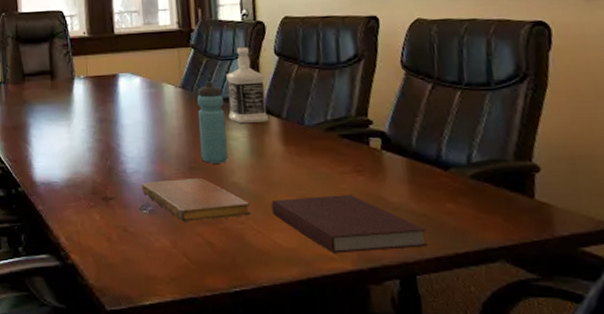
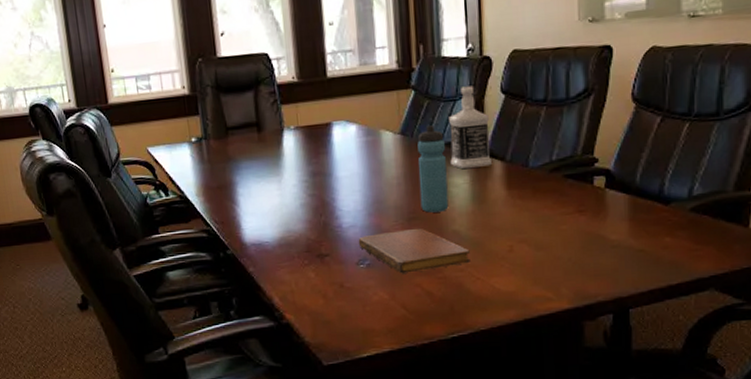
notebook: present [271,195,428,253] -> none [492,235,642,294]

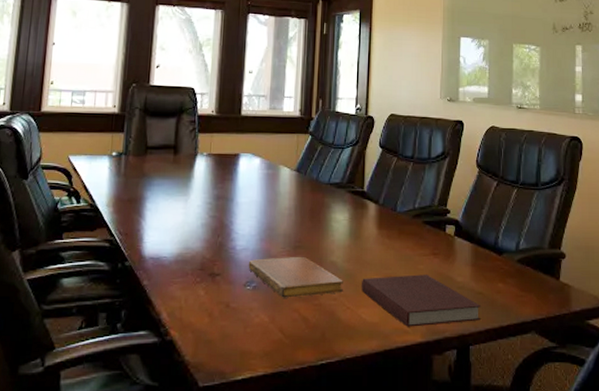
water bottle: present [417,125,449,213] -> none [306,167,332,243]
bottle: present [449,86,491,169] -> none [334,138,368,207]
notebook: none [492,235,642,294] -> present [362,274,481,327]

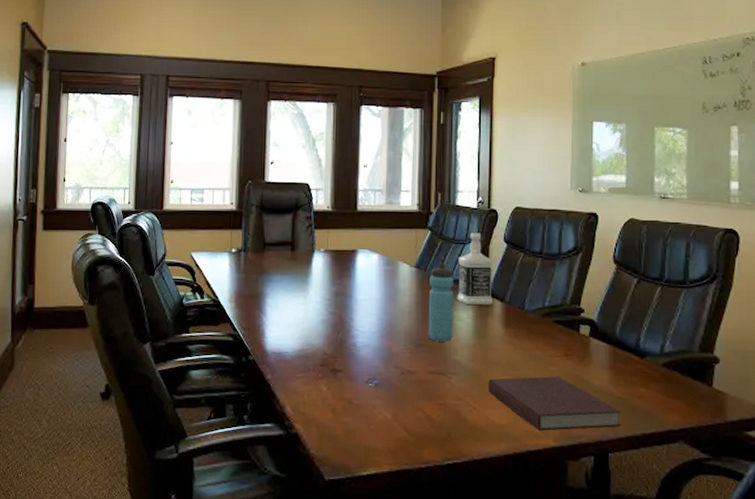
notebook: present [248,256,343,298] -> none [369,354,469,397]
water bottle: none [306,167,332,243] -> present [428,263,453,342]
bottle: none [334,138,368,207] -> present [457,233,492,305]

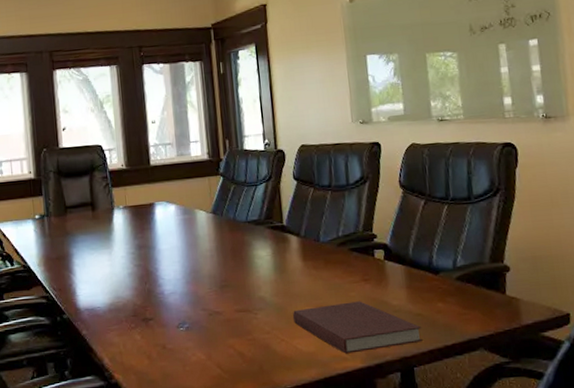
water bottle: present [428,263,453,342] -> none [226,206,255,281]
bottle: present [457,233,492,305] -> none [252,173,289,243]

